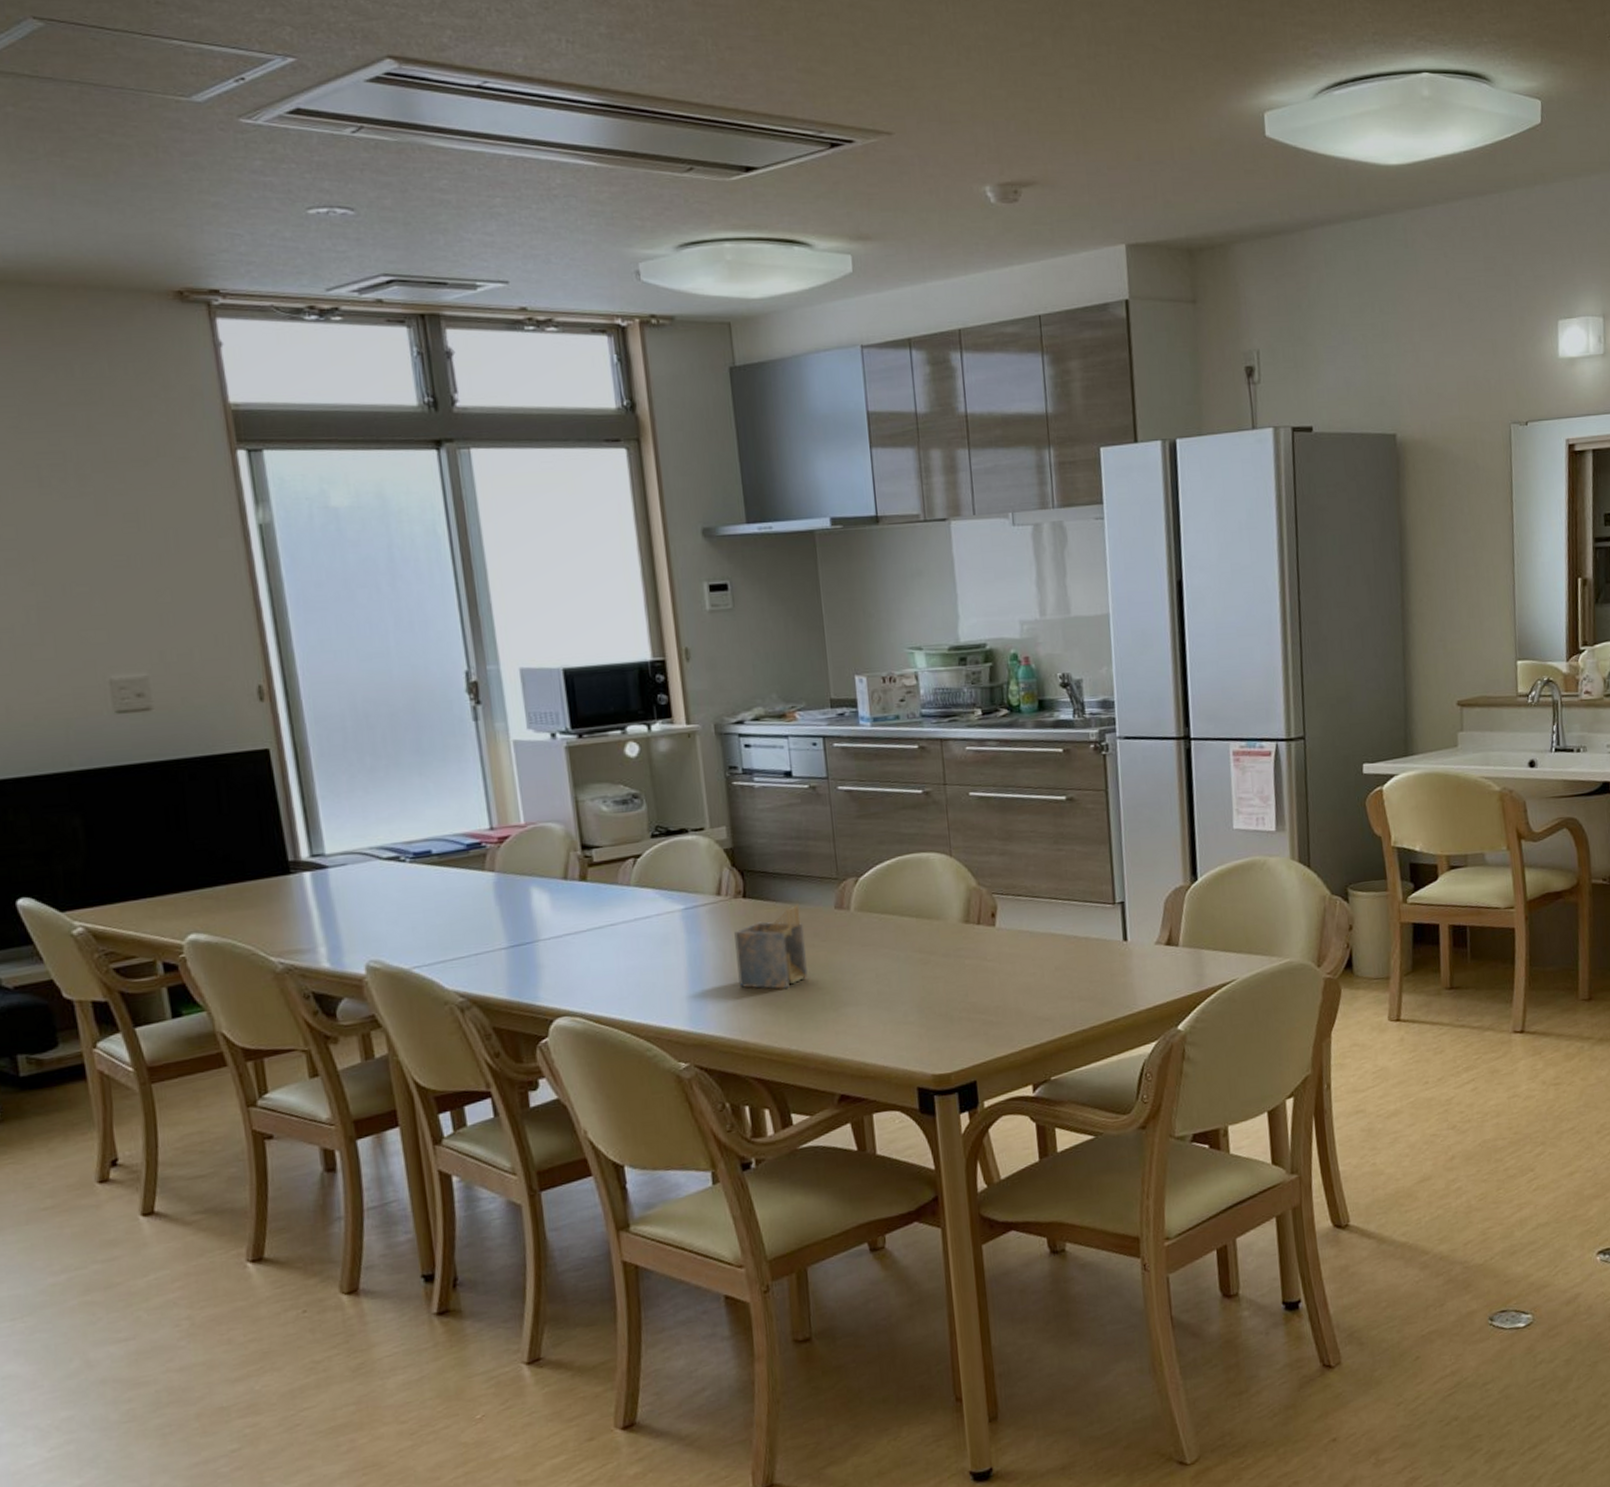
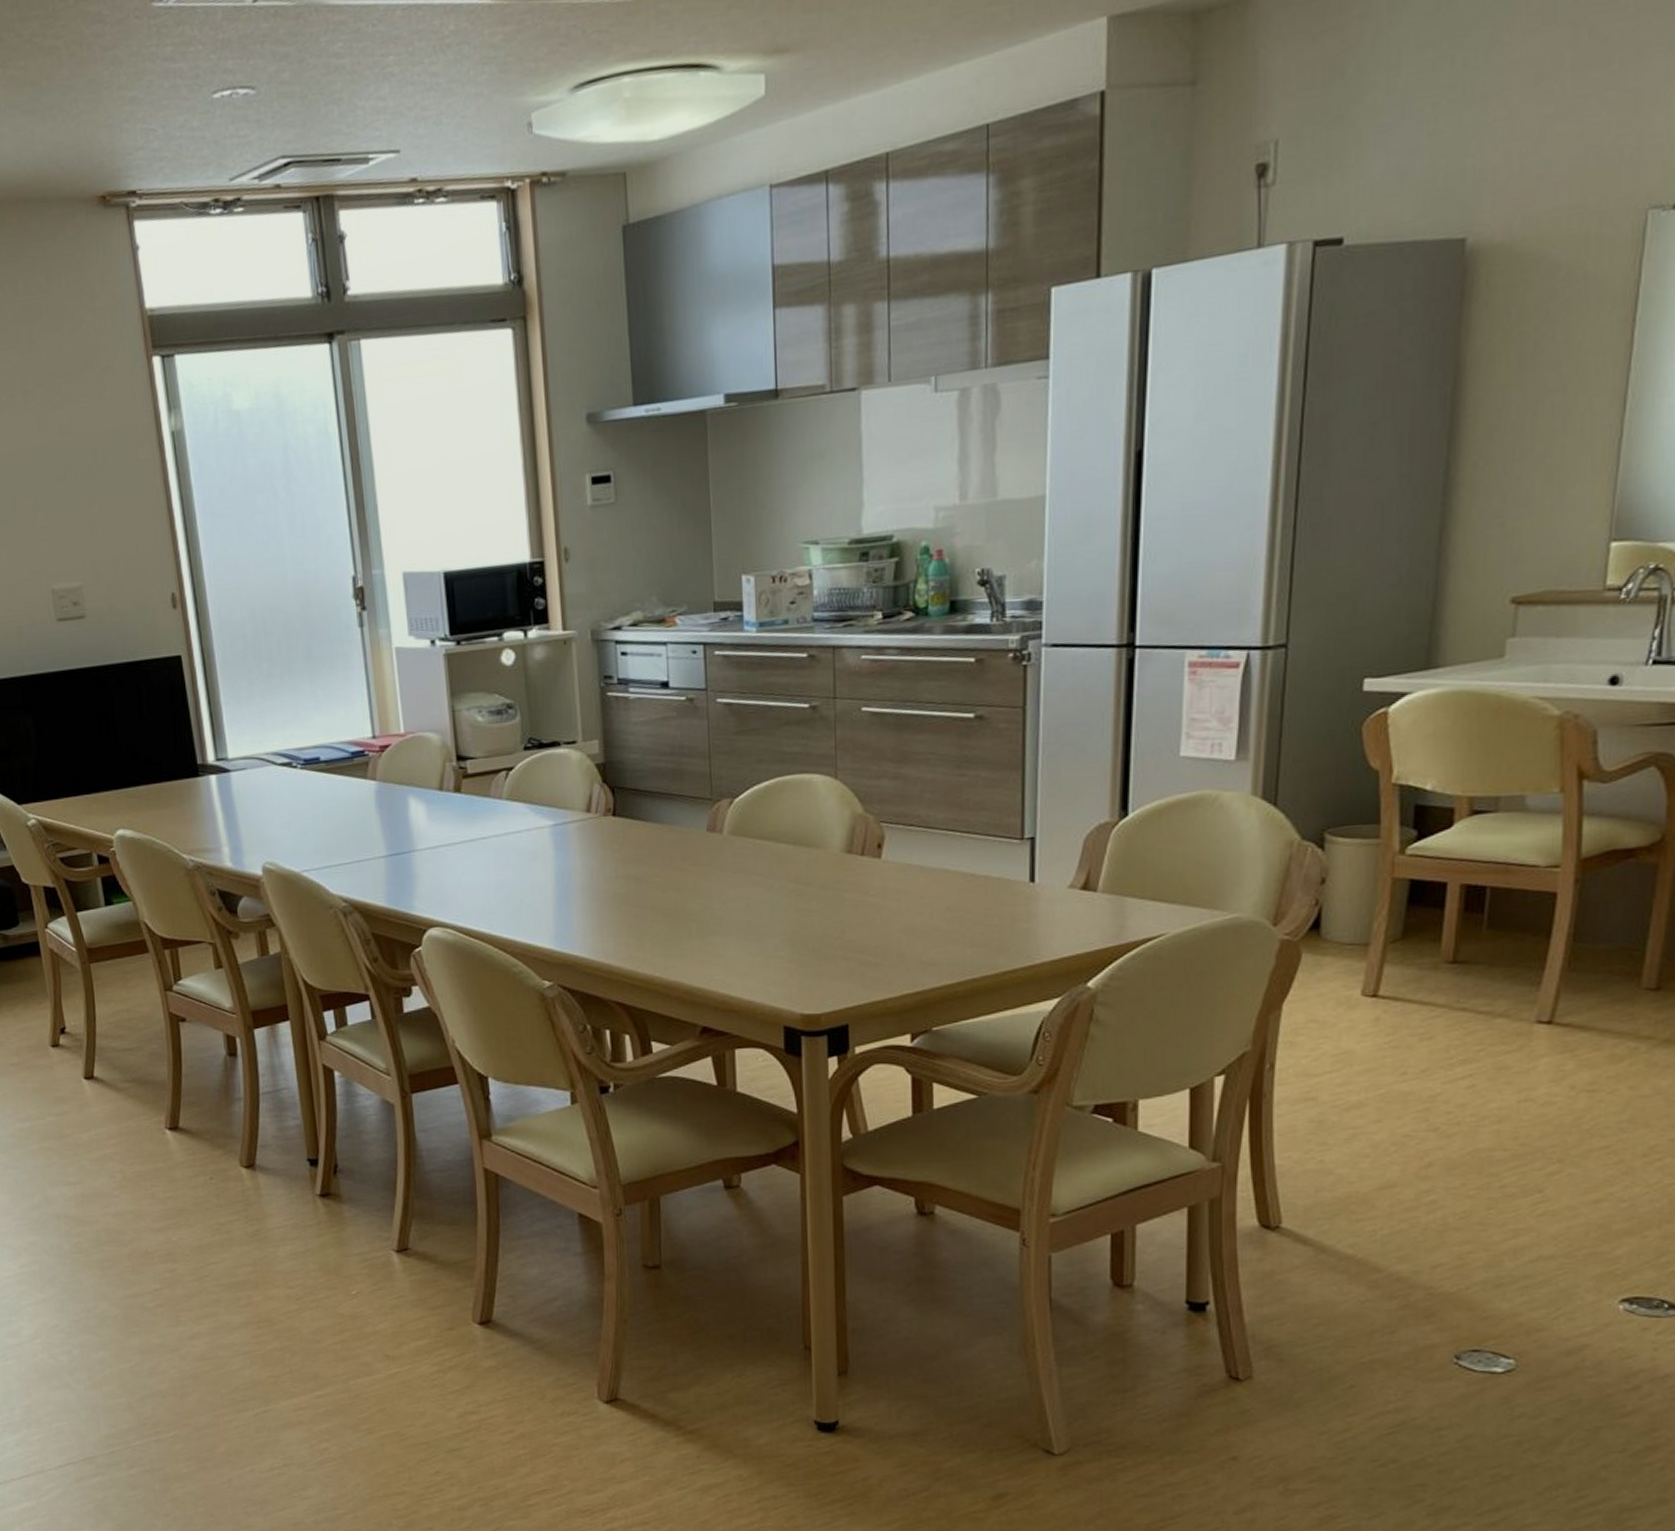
napkin holder: present [734,905,808,990] -> none [602,826,675,914]

